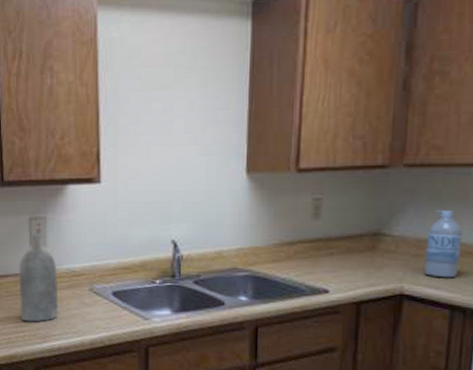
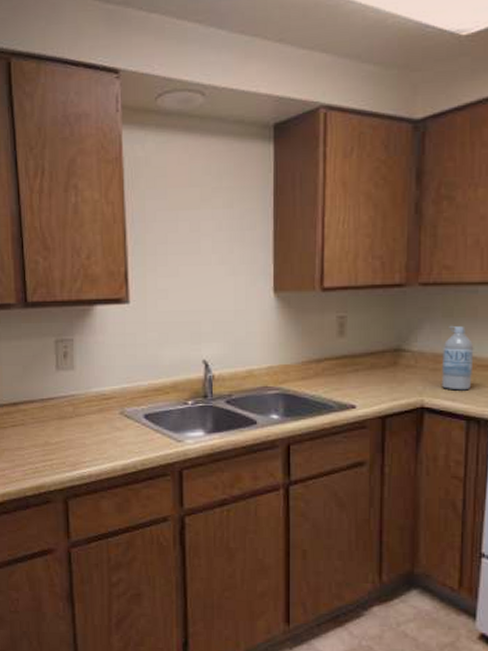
bottle: present [19,232,59,322] -> none [45,355,88,449]

